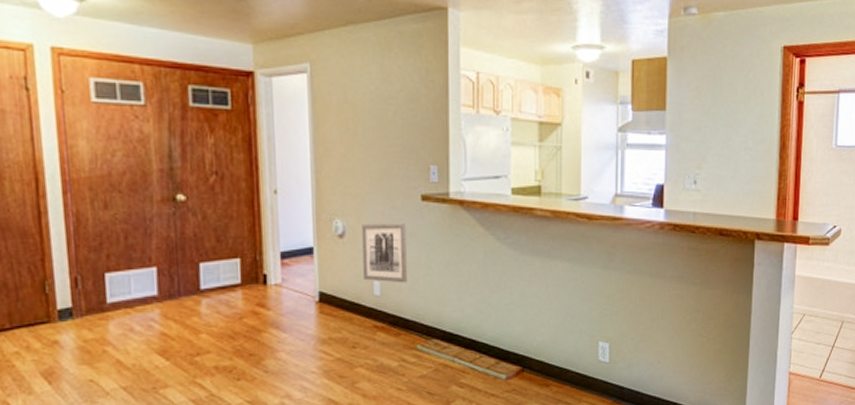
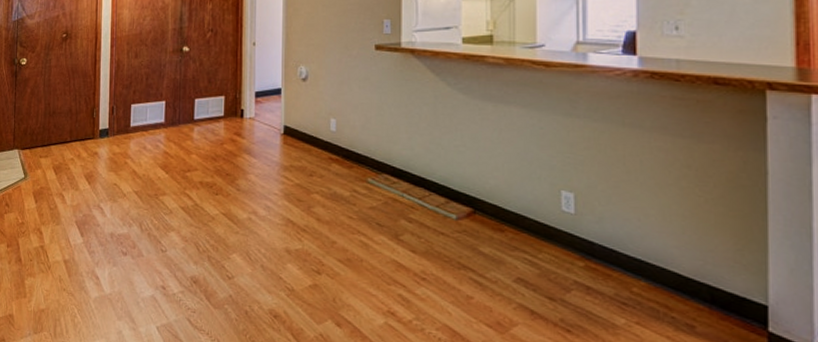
wall art: present [362,223,408,283] -> none [322,69,362,122]

